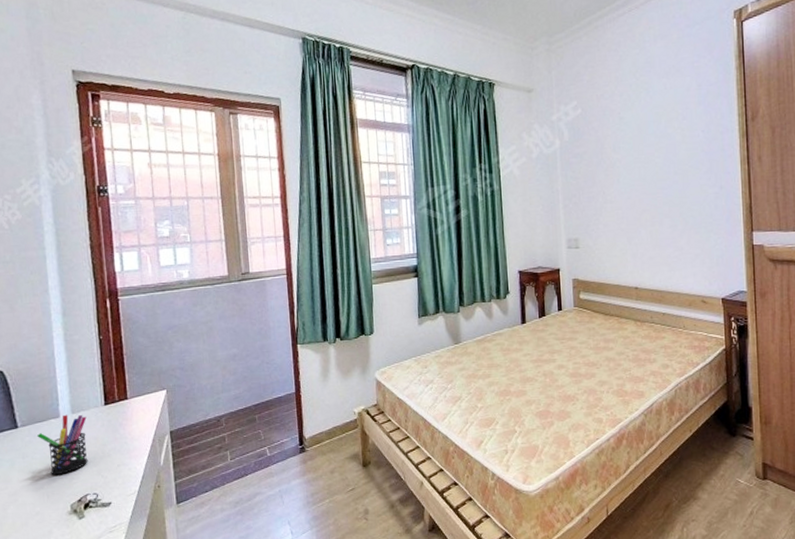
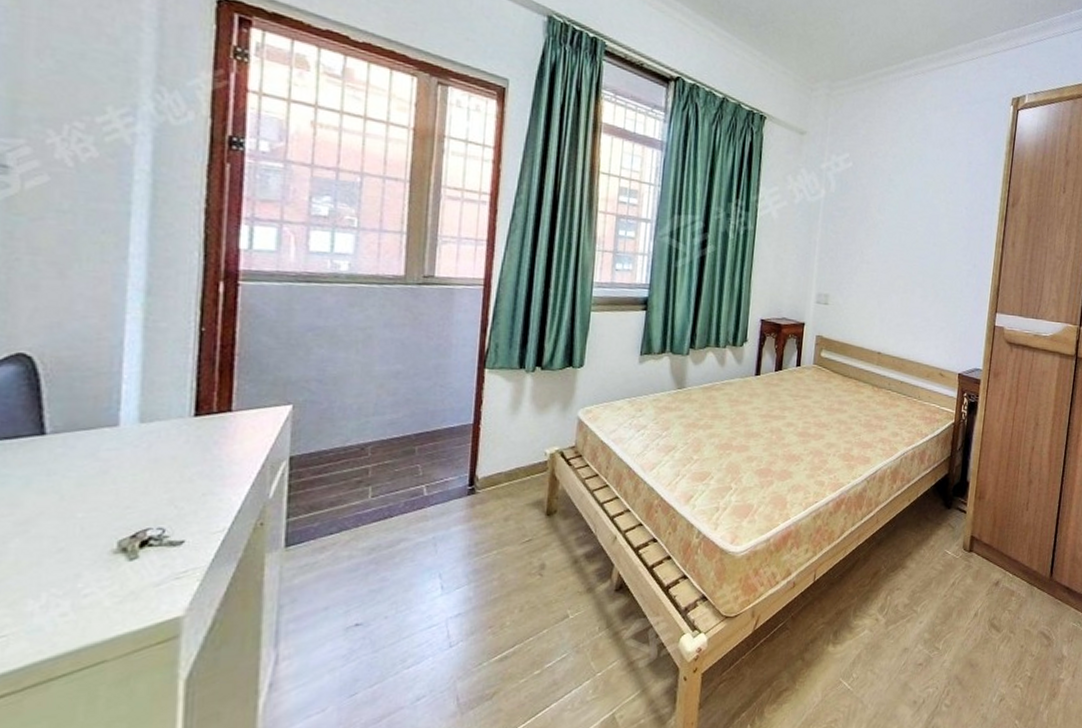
pen holder: present [37,414,88,475] -> none [77,423,163,502]

